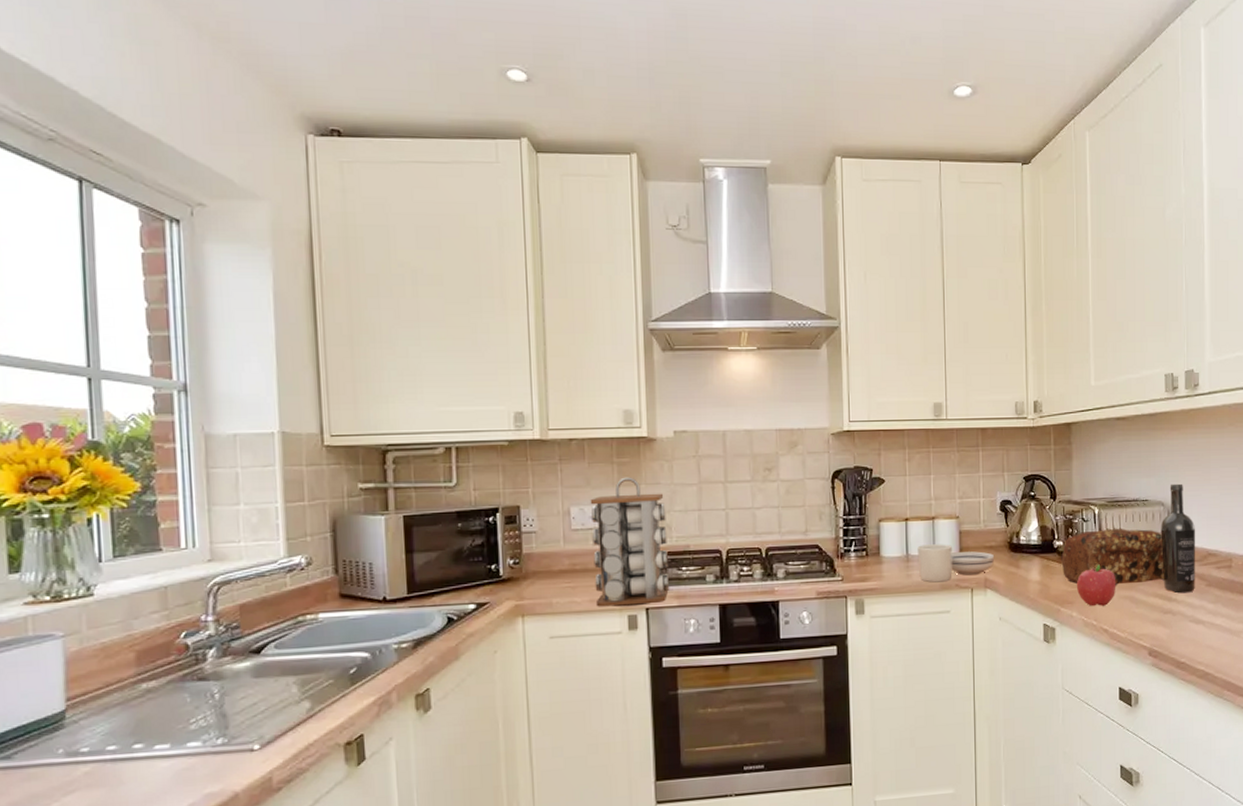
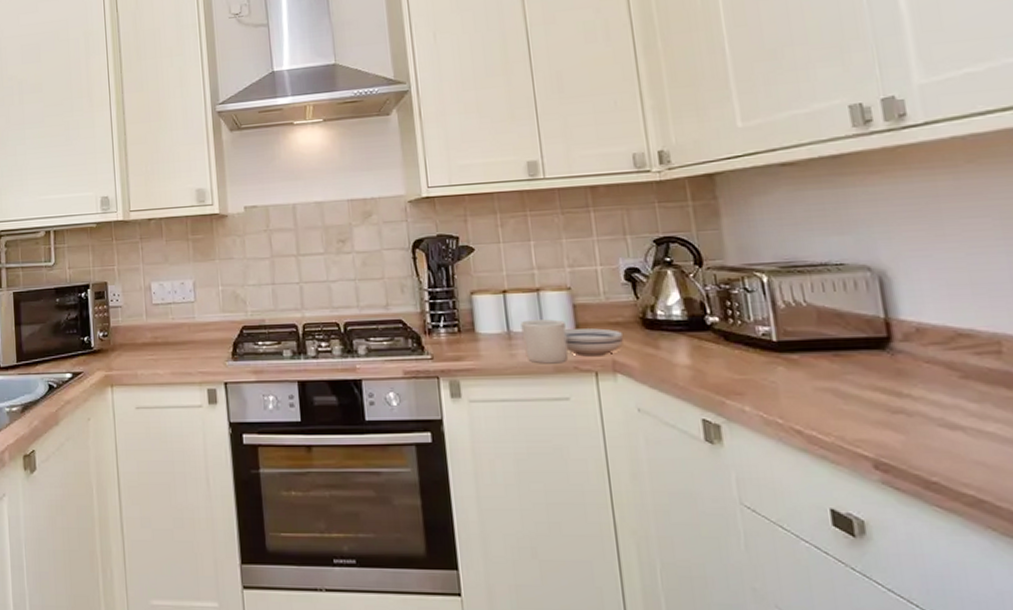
spice rack: present [590,477,670,608] -> none [168,253,248,381]
bread loaf: present [1061,528,1164,585] -> none [718,299,886,373]
fruit: present [1076,564,1116,607] -> none [745,346,809,400]
wine bottle: present [1160,483,1195,593] -> none [869,241,941,386]

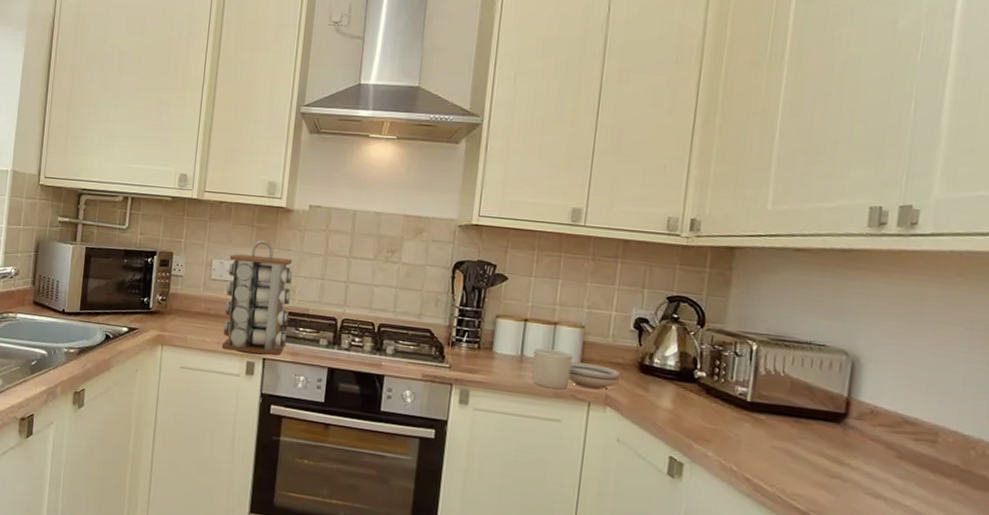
spice rack: none [168,253,248,381] -> present [221,240,293,356]

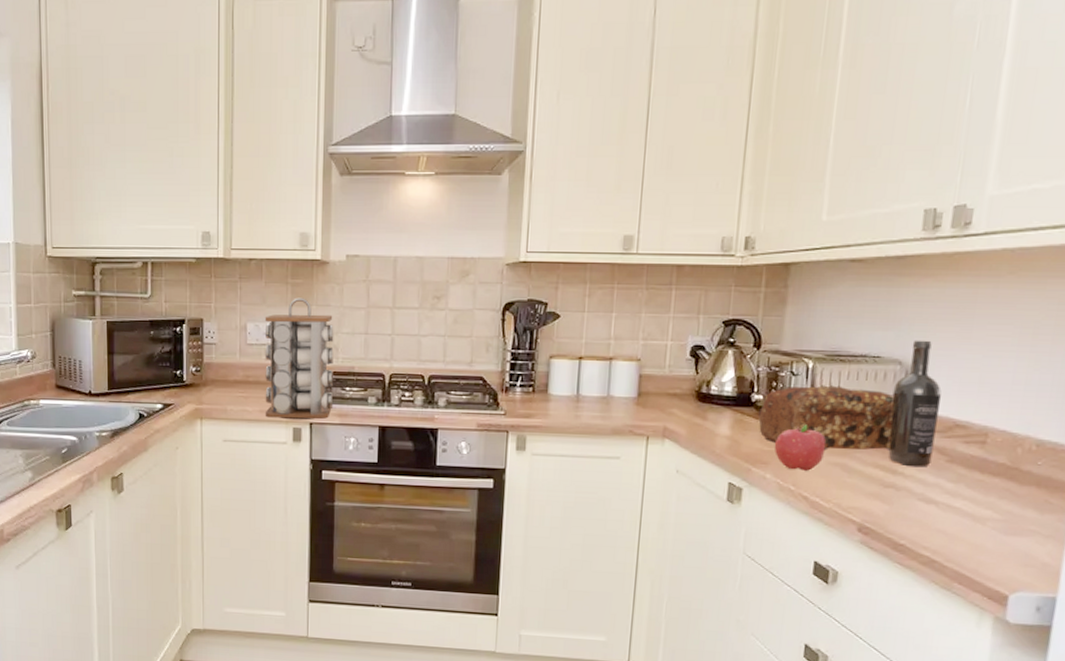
mug: present [532,348,573,390] -> none [588,386,629,427]
bowl: present [568,362,621,391] -> none [626,397,678,424]
bread loaf: none [701,366,840,439] -> present [758,386,894,450]
fruit: none [716,405,770,453] -> present [774,424,827,471]
wine bottle: none [833,332,889,460] -> present [887,340,942,466]

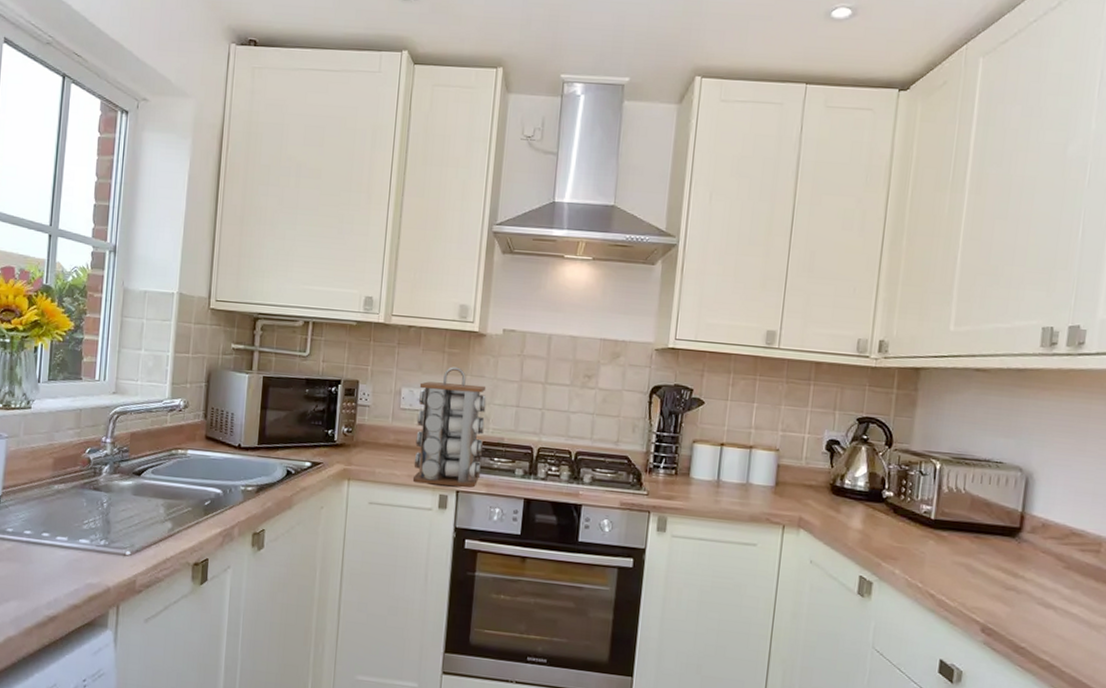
bread loaf: present [758,386,894,450] -> none [889,485,1015,552]
fruit: present [774,424,827,471] -> none [903,523,952,569]
wine bottle: present [887,340,942,466] -> none [1009,448,1059,572]

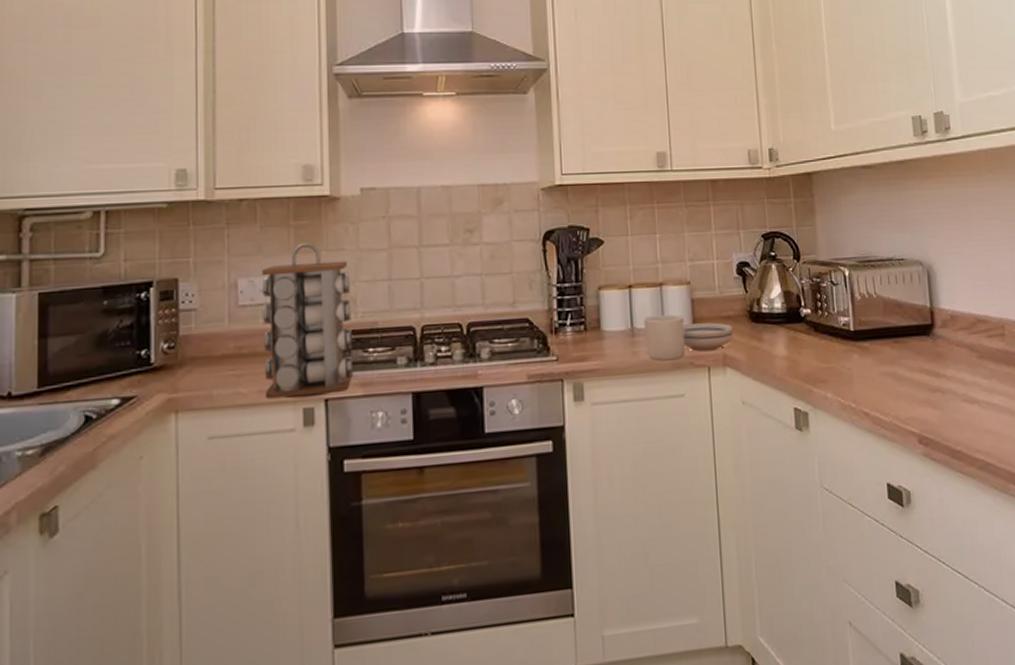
mug: none [728,472,767,514] -> present [644,314,686,361]
bowl: none [763,485,814,514] -> present [683,322,734,353]

